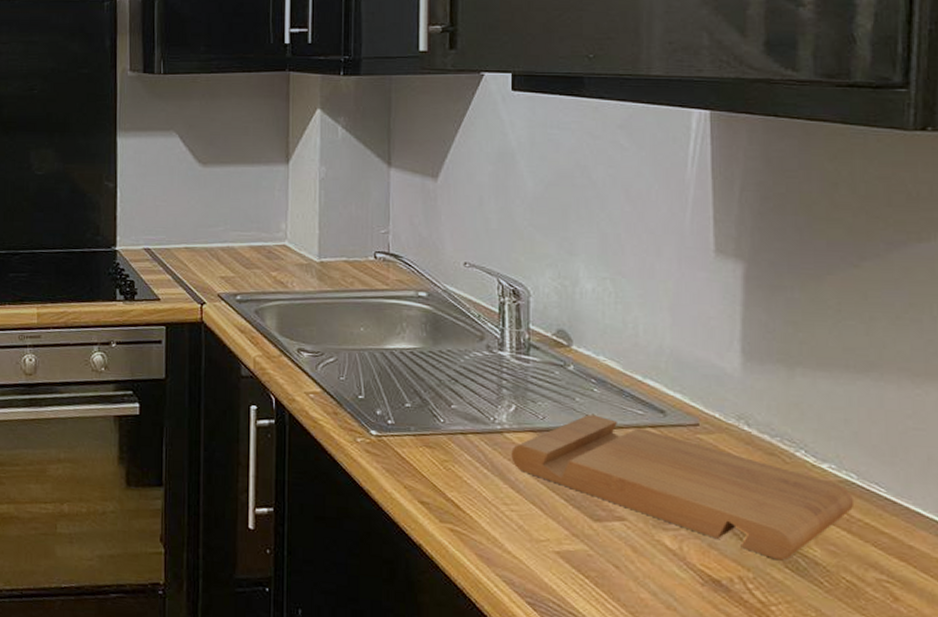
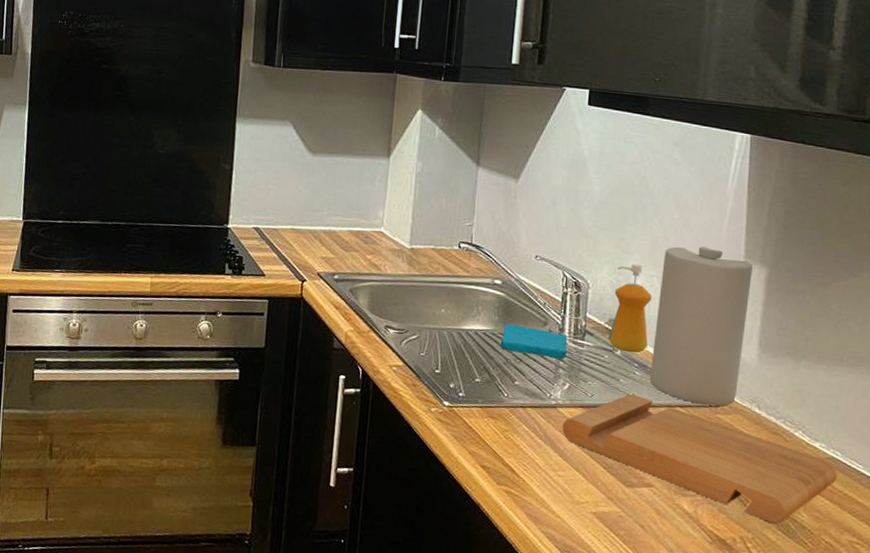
sponge: none [431,340,510,378] -> present [500,324,568,359]
soap dispenser: none [558,265,606,368] -> present [608,263,652,354]
paper towel holder: none [612,241,726,425] -> present [650,246,753,406]

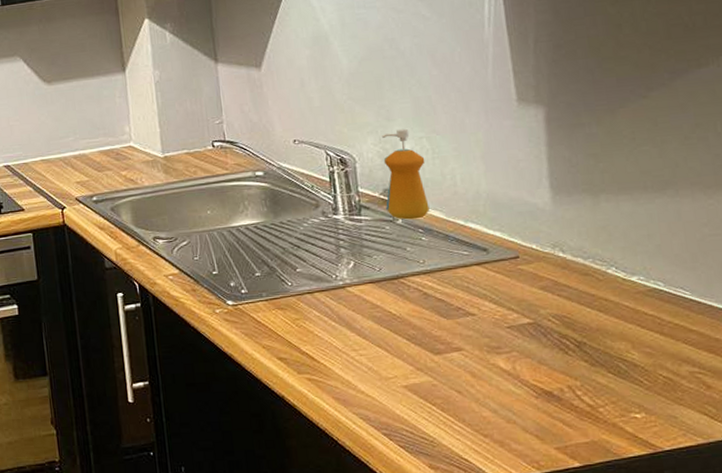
sponge: present [500,324,568,359] -> none [274,212,345,240]
cutting board: present [562,394,838,524] -> none [354,260,664,367]
paper towel holder: present [650,246,753,406] -> none [429,97,536,259]

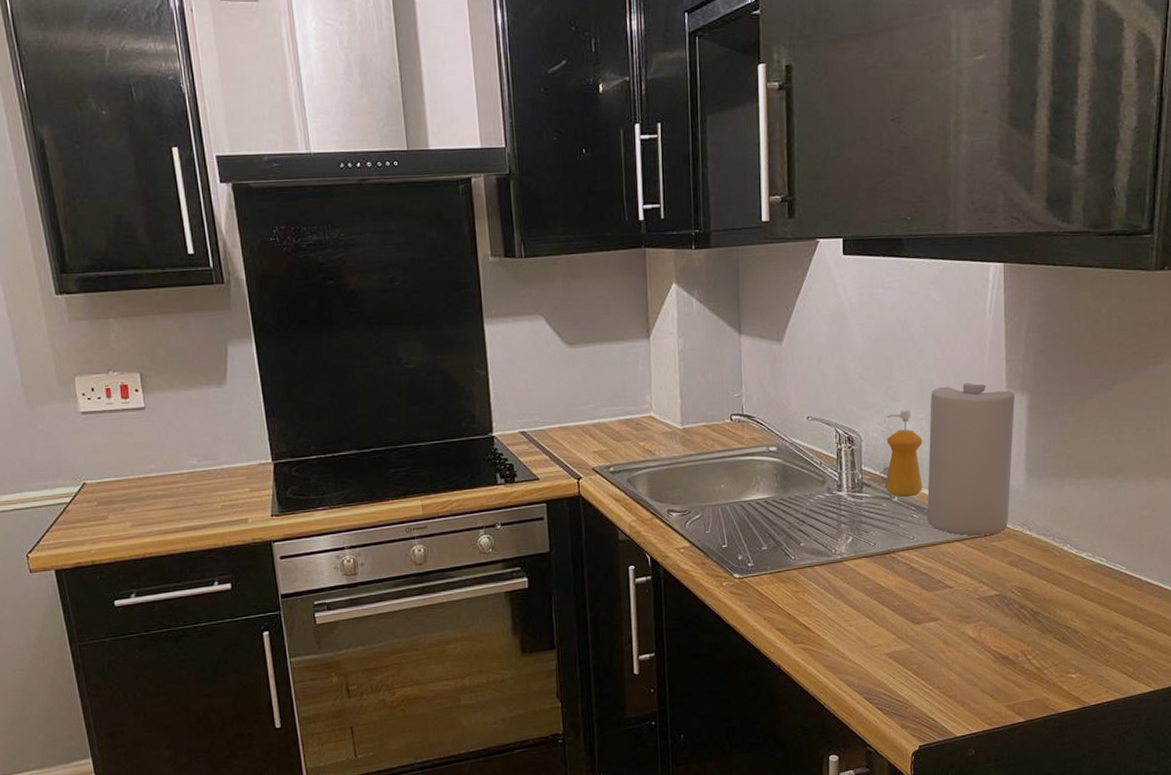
paper towel holder: none [429,97,536,259] -> present [927,382,1015,536]

